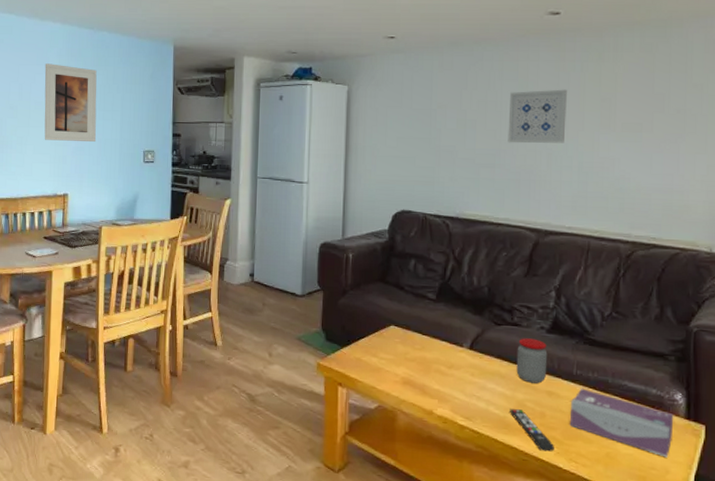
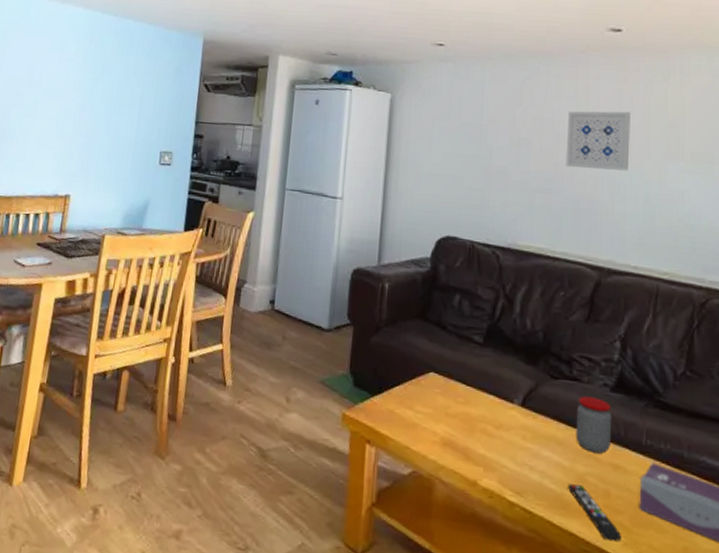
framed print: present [44,63,97,142] -> none [50,49,117,138]

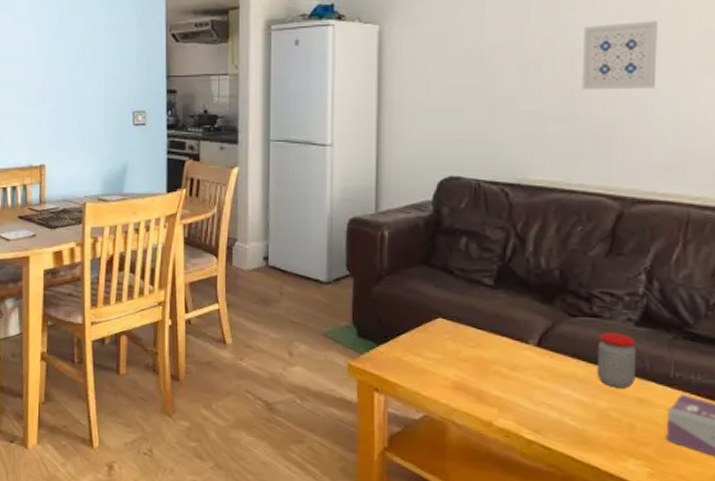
remote control: present [568,484,621,542] -> none [589,420,647,473]

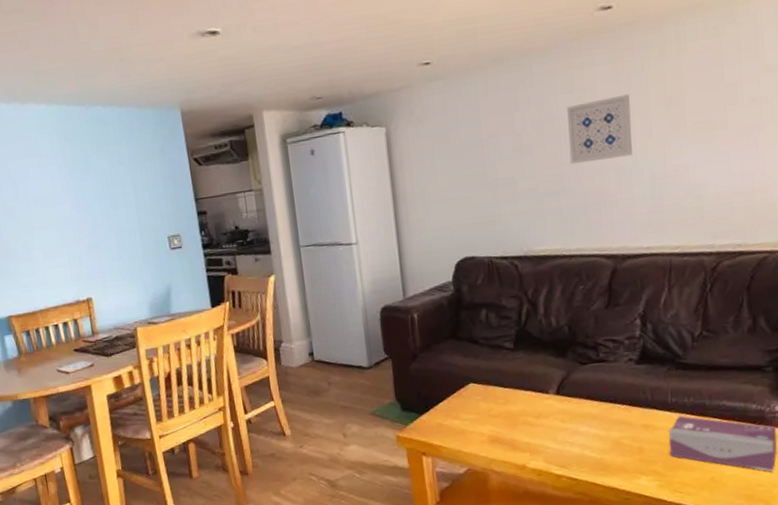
jar: present [597,332,637,389] -> none [606,372,641,420]

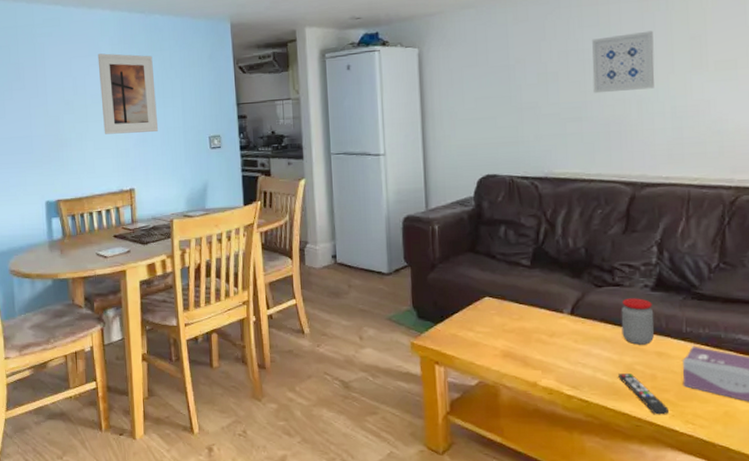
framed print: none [36,152,112,242] -> present [97,53,159,134]
jar: none [606,372,641,420] -> present [621,298,655,345]
remote control: none [606,448,657,487] -> present [618,374,669,415]

